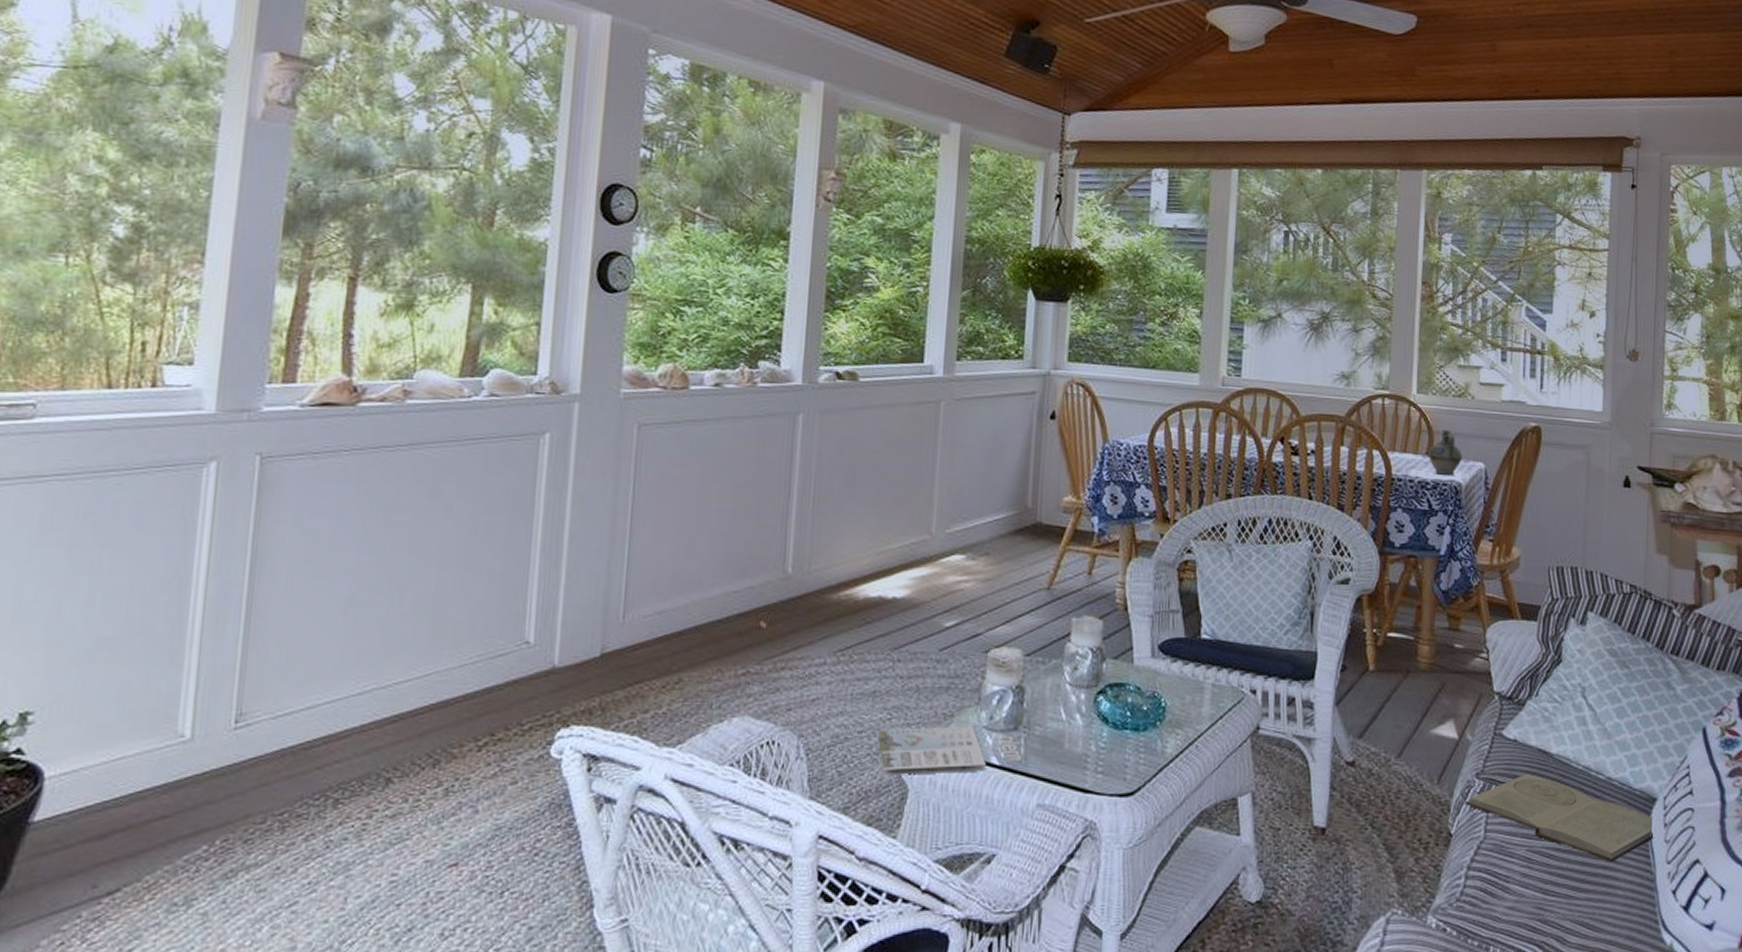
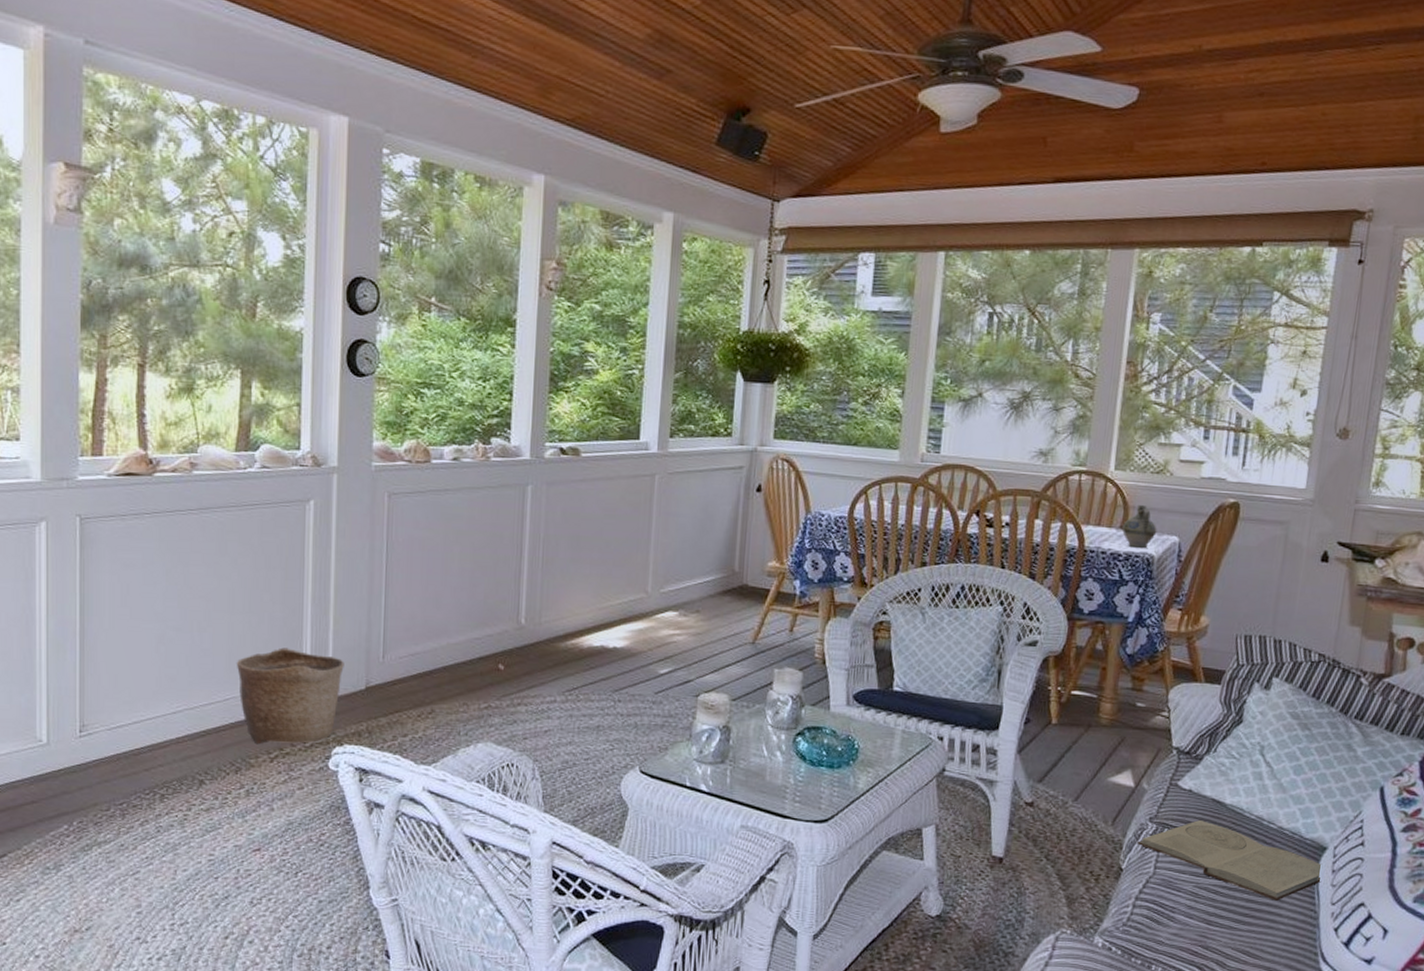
basket: none [444,609,576,730] -> present [237,647,344,745]
magazine: present [877,726,1022,775] -> none [601,757,728,797]

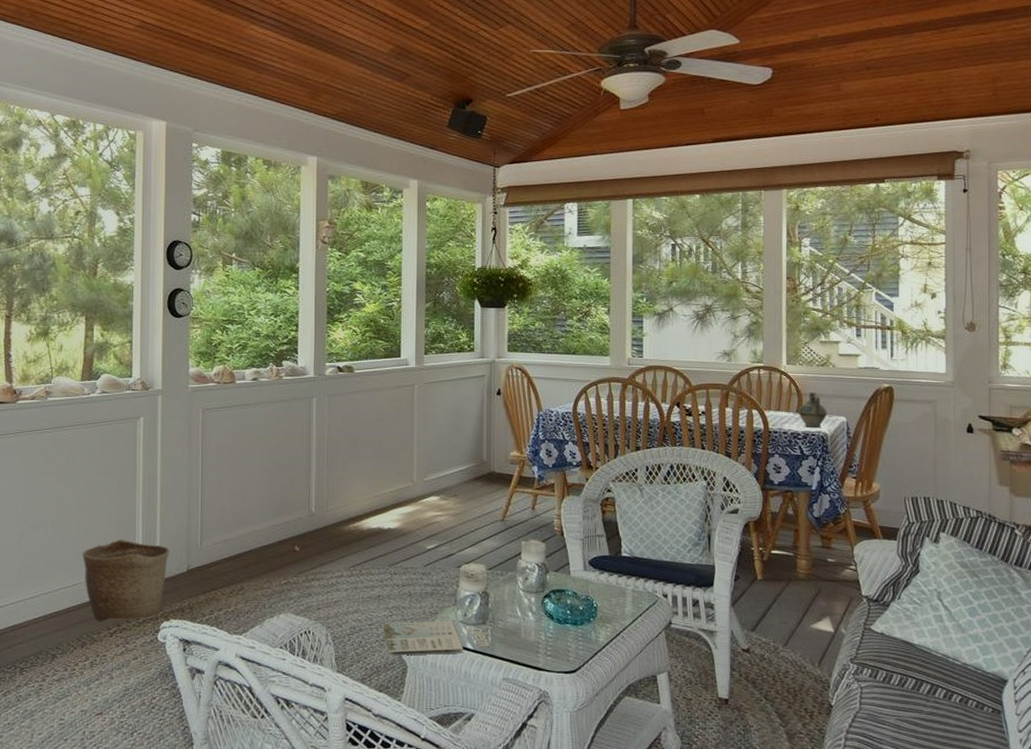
magazine: none [601,757,728,797] -> present [382,620,490,656]
book: present [1136,820,1322,901] -> none [841,660,1006,730]

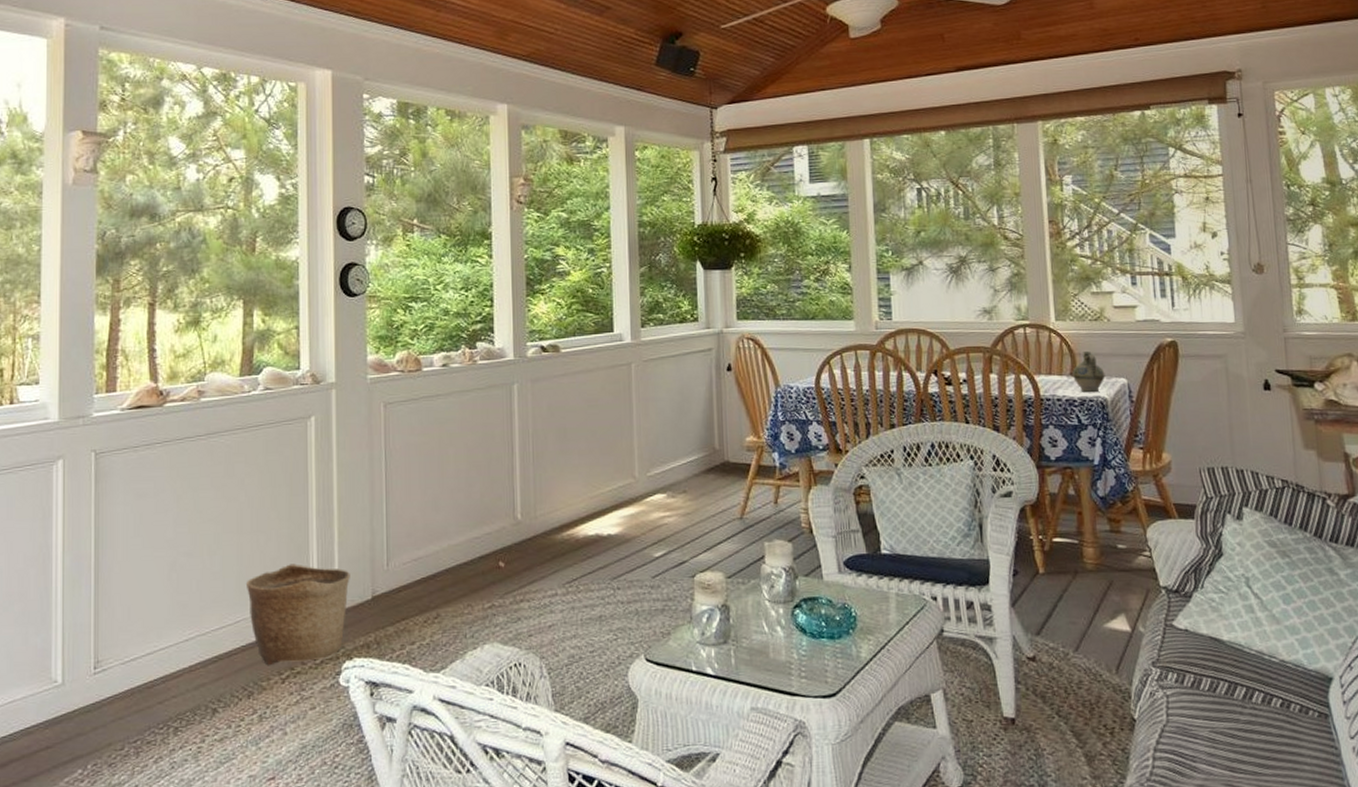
magazine: present [382,620,490,656] -> none [606,641,734,688]

